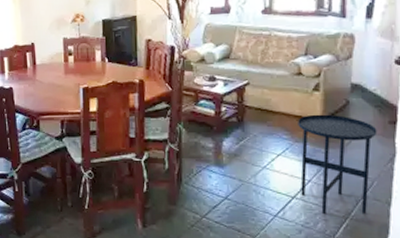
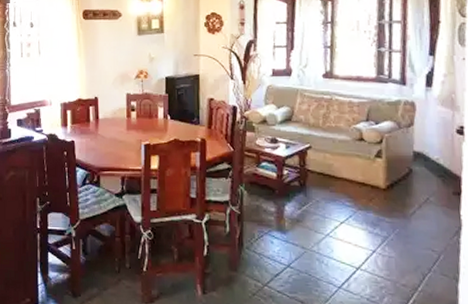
side table: present [298,114,377,215] -> none [360,181,442,289]

